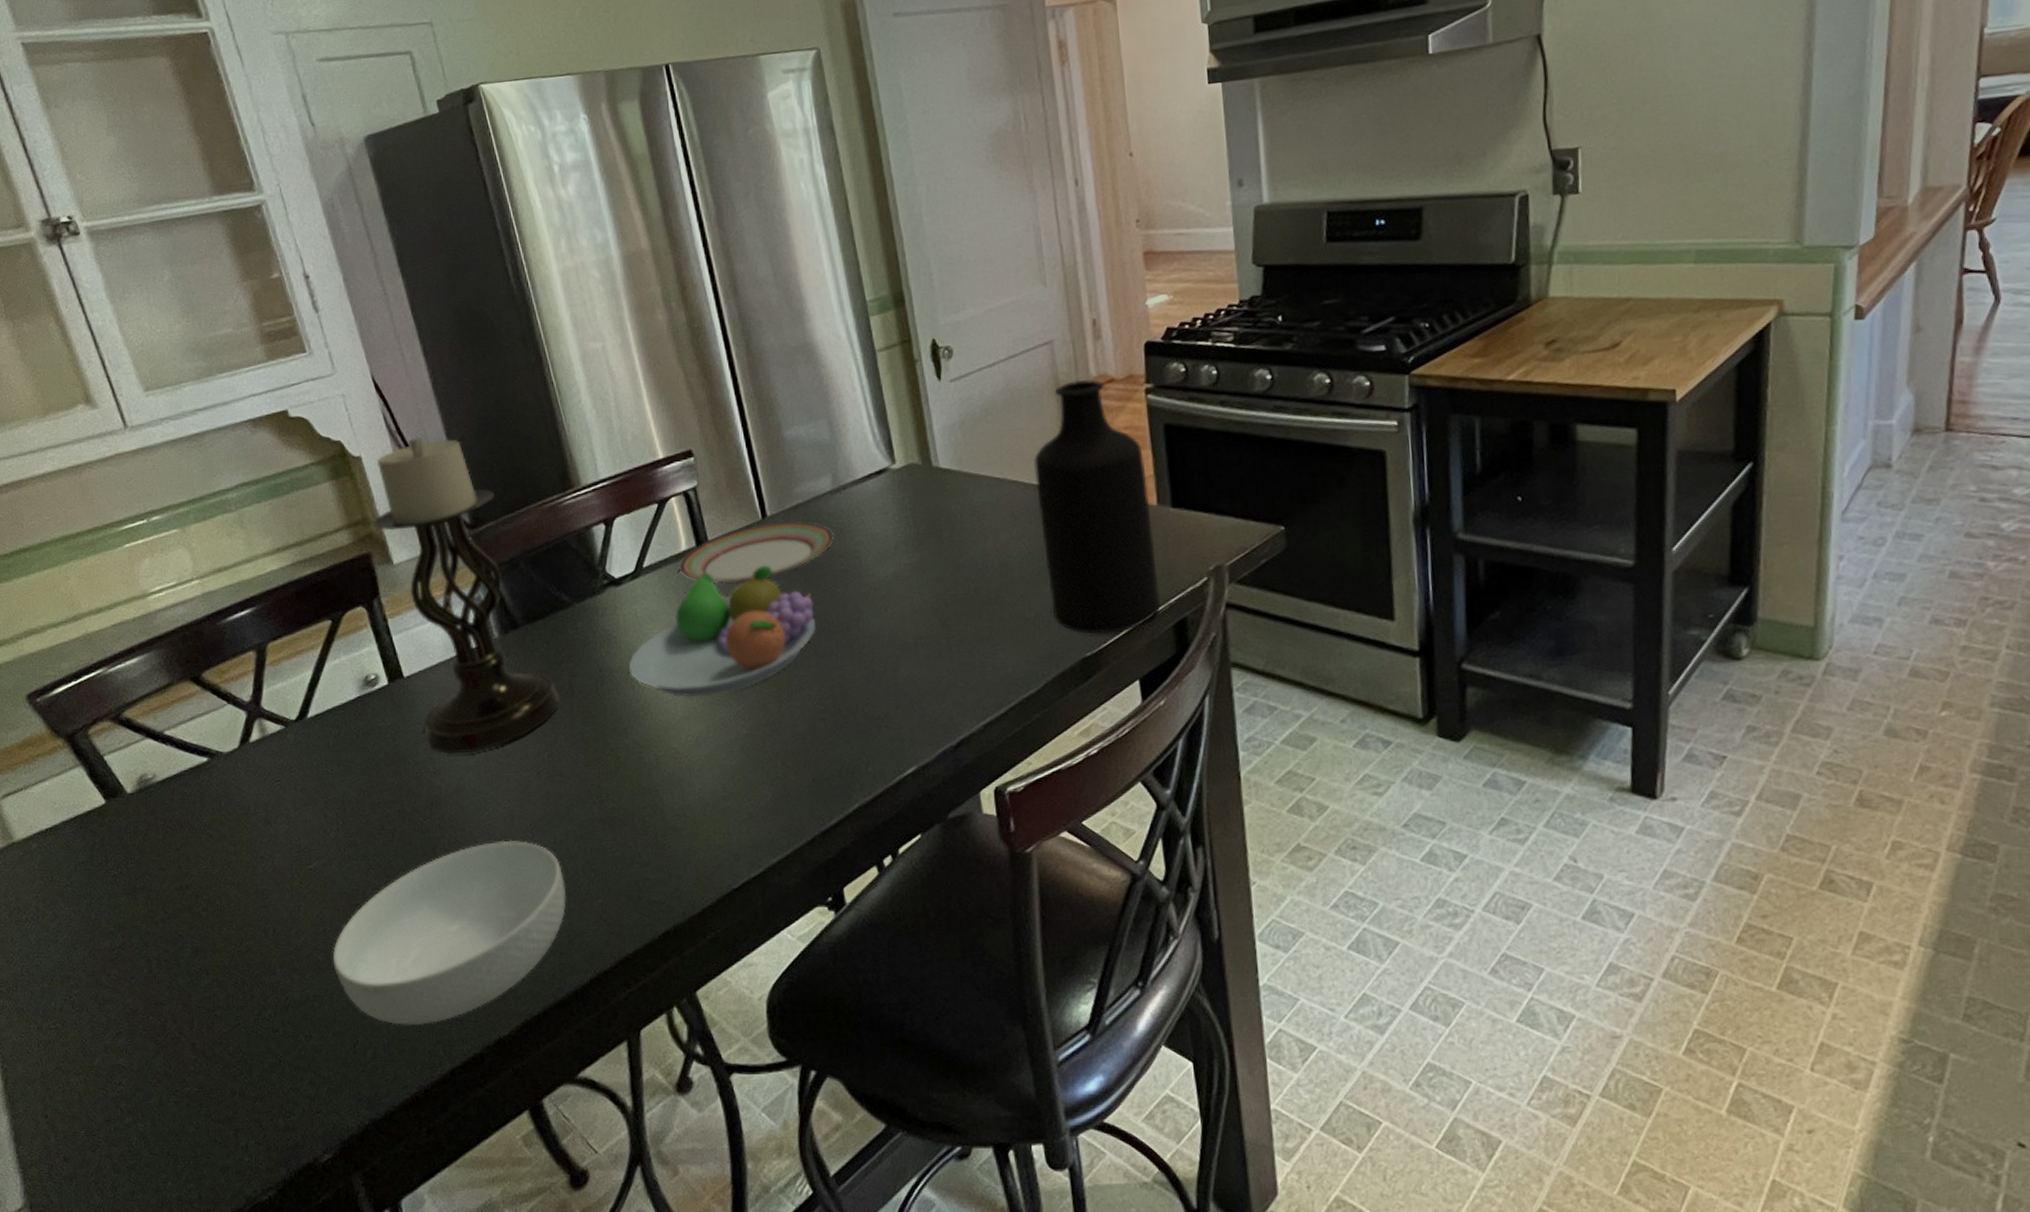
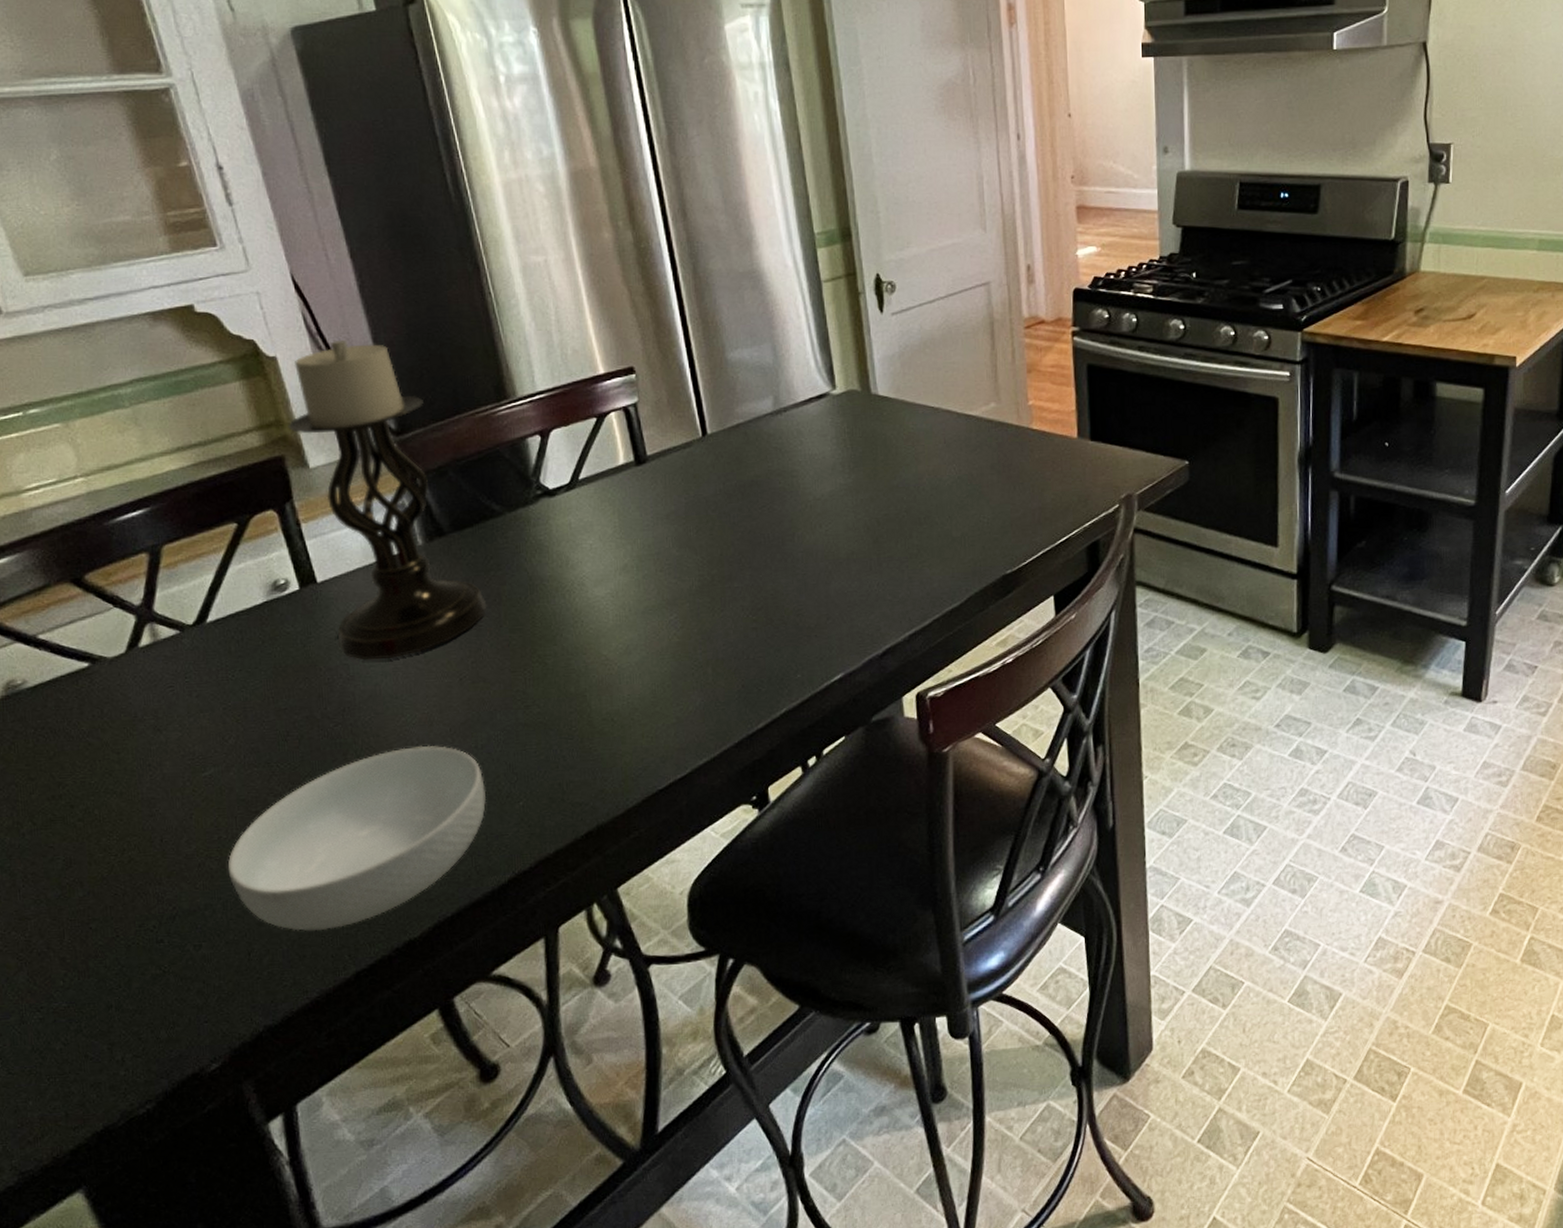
fruit bowl: present [628,565,816,698] -> none [560,481,751,607]
plate: present [679,521,835,585] -> none [616,440,774,499]
bottle: present [1034,379,1162,634] -> none [967,319,1077,554]

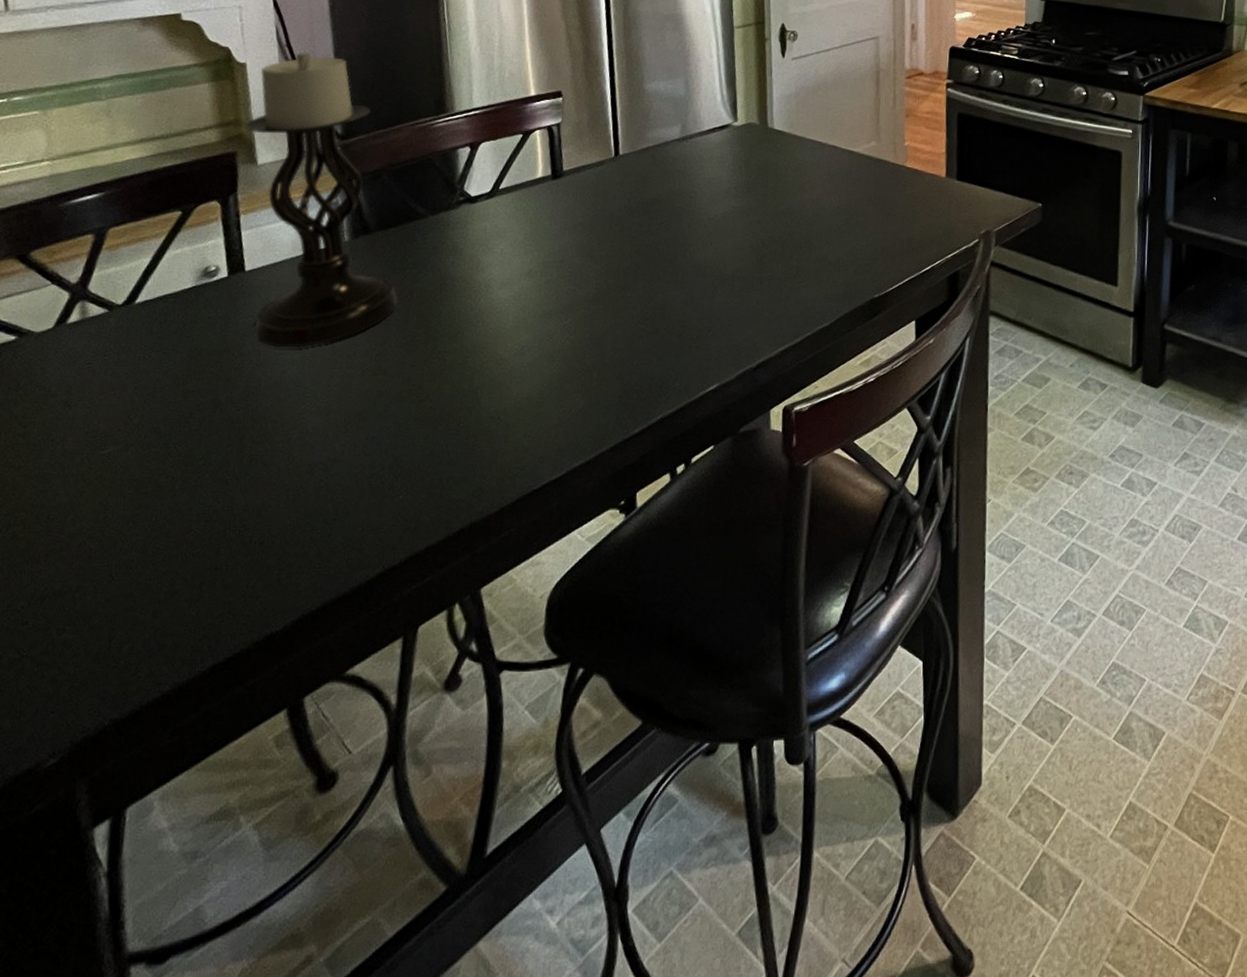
cereal bowl: present [227,745,486,931] -> none [106,434,369,619]

